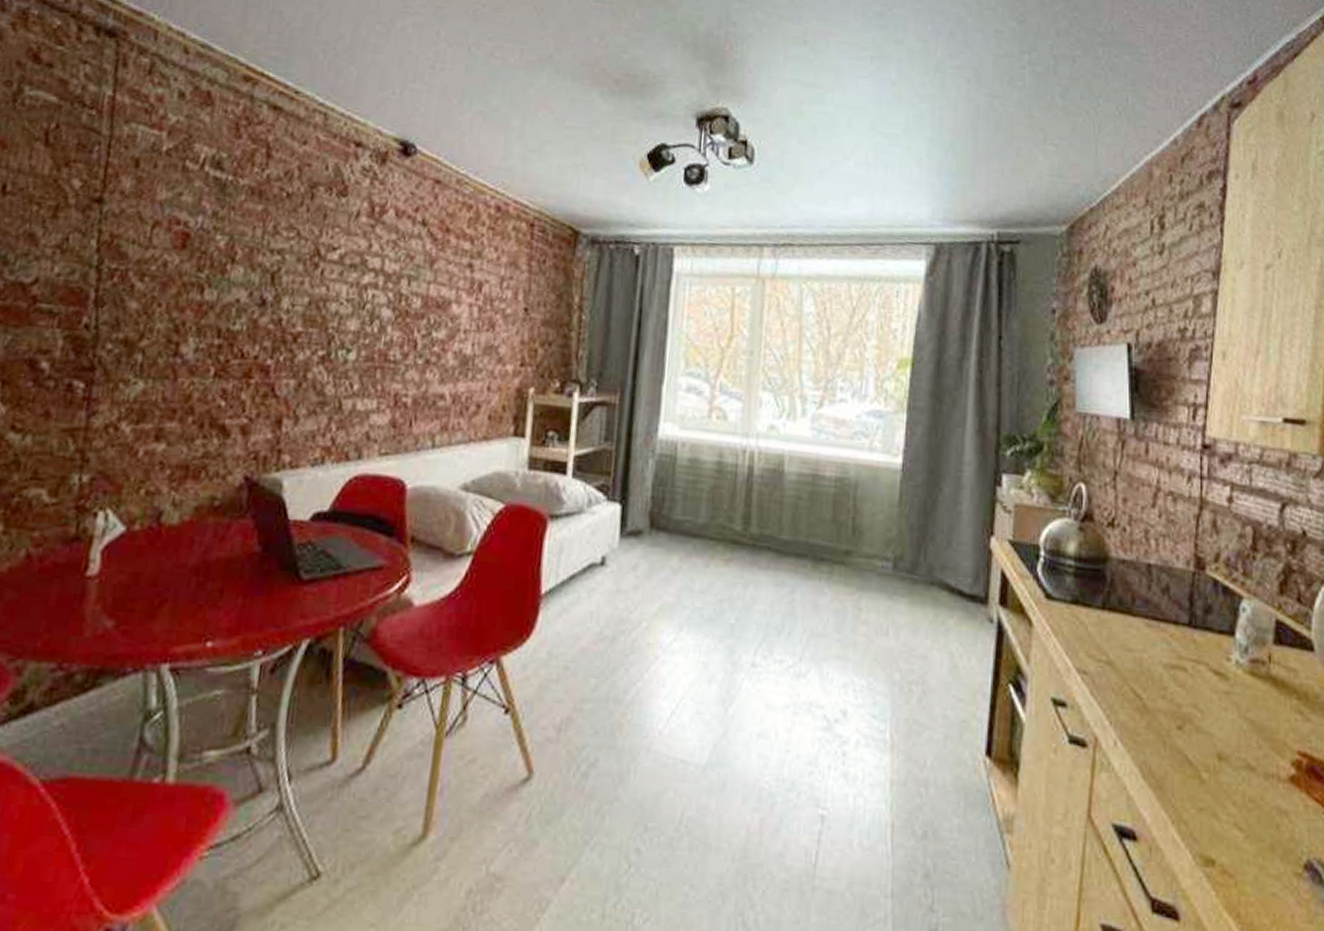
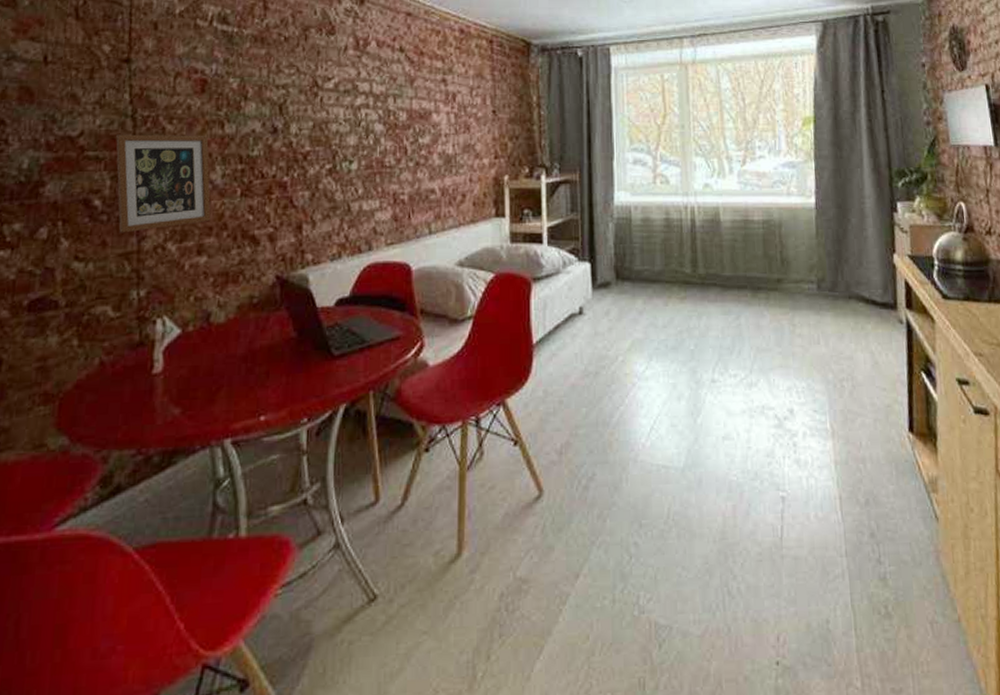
picture frame: none [66,287,184,405] -> present [116,134,211,233]

